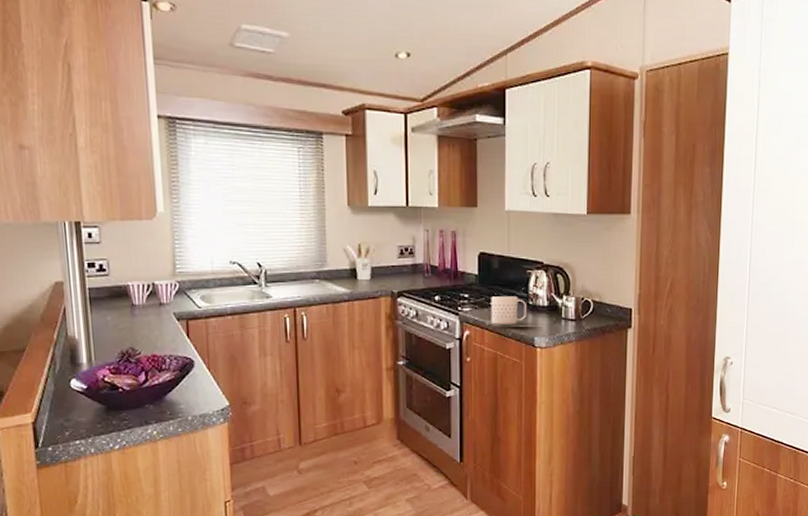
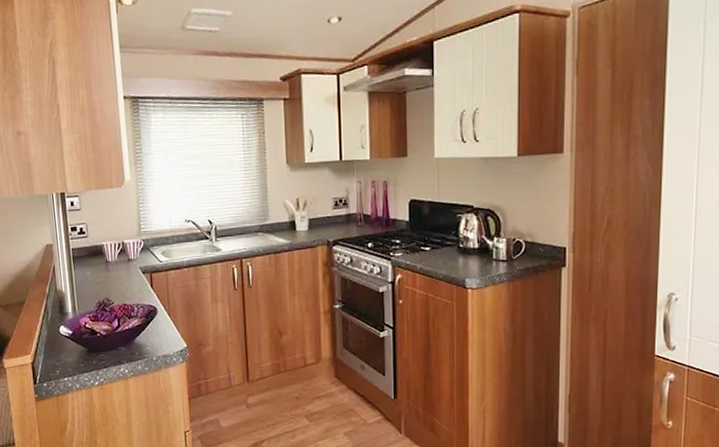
mug: present [491,296,526,324] -> none [422,240,457,268]

